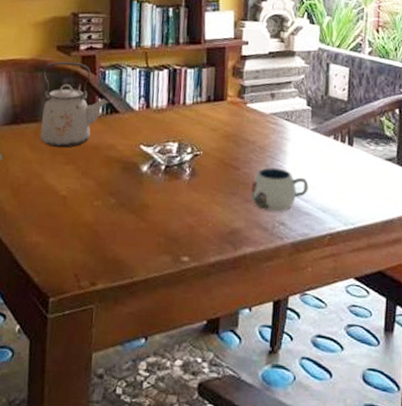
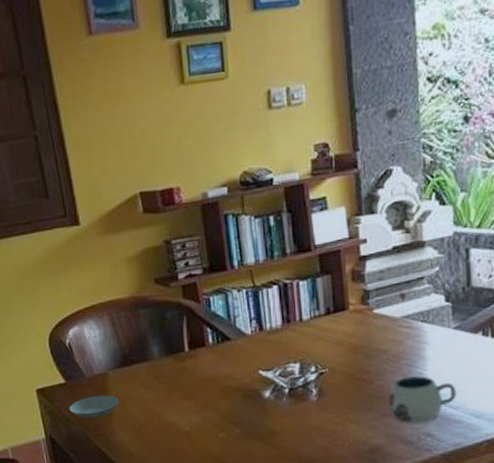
kettle: present [40,61,110,148] -> none [143,292,219,385]

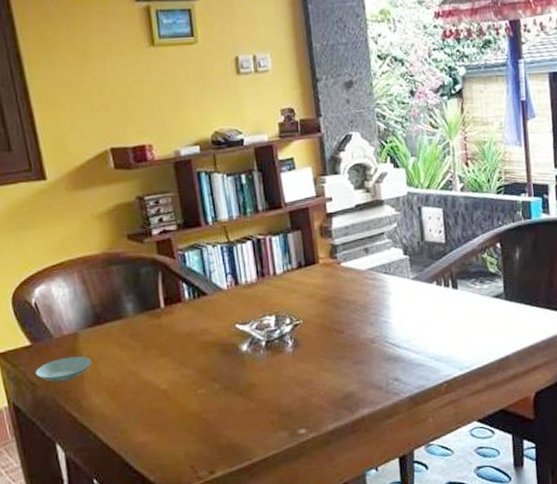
mug: present [389,376,457,424] -> none [359,324,418,370]

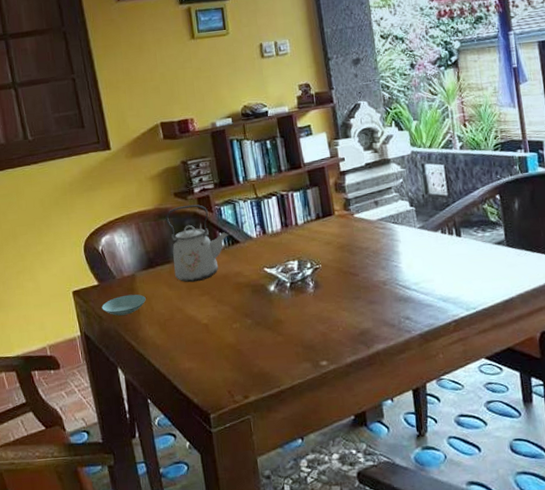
kettle: none [116,248,195,342] -> present [165,204,230,283]

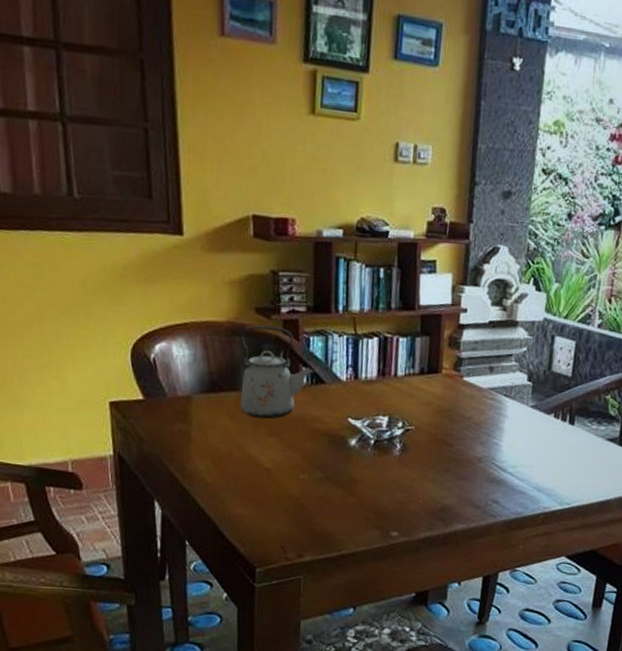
saucer: present [102,294,146,316] -> none [144,418,201,442]

